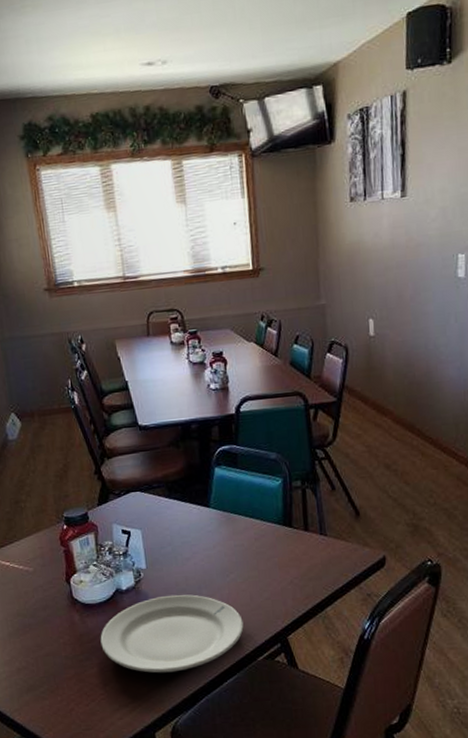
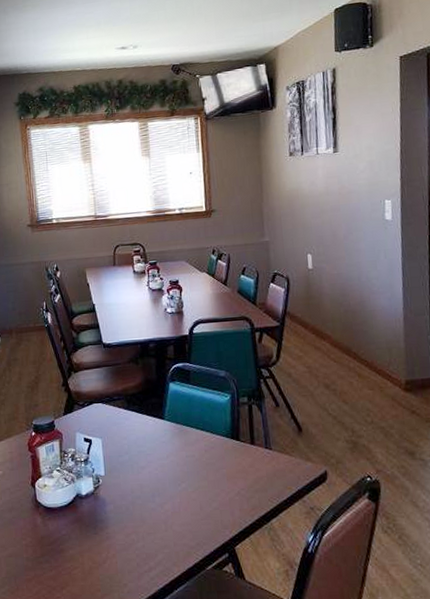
plate: present [100,594,244,673] -> none [59,501,194,579]

